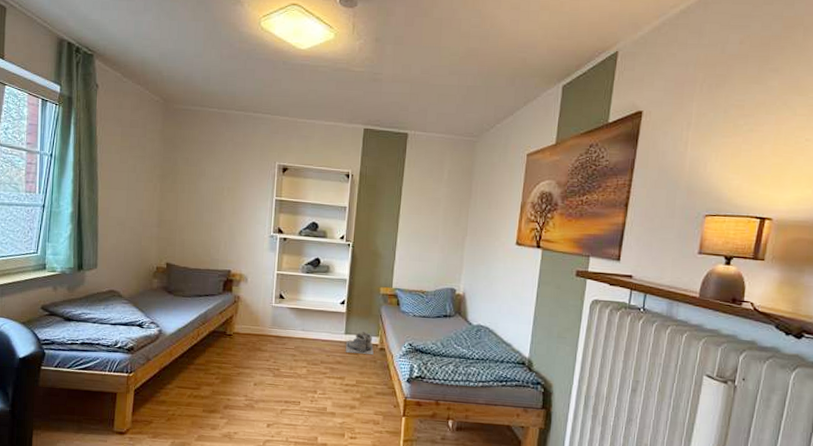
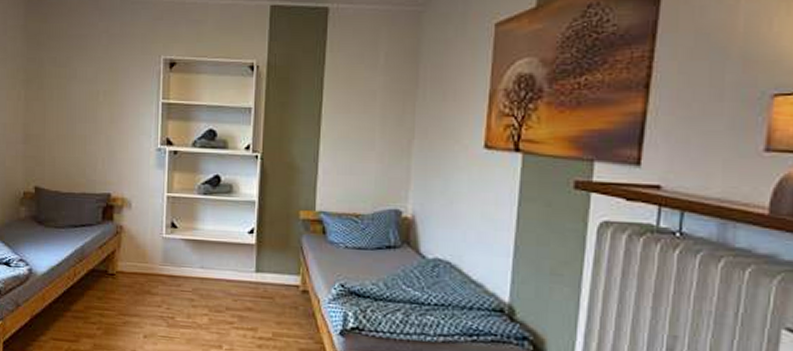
boots: present [345,331,374,354] -> none [256,268,294,299]

